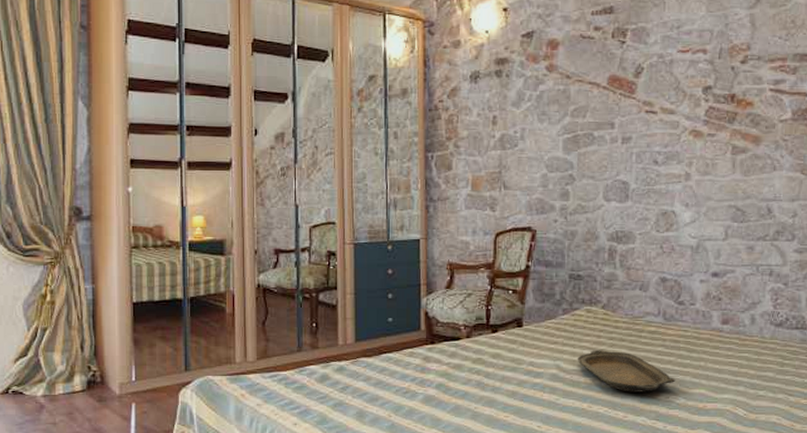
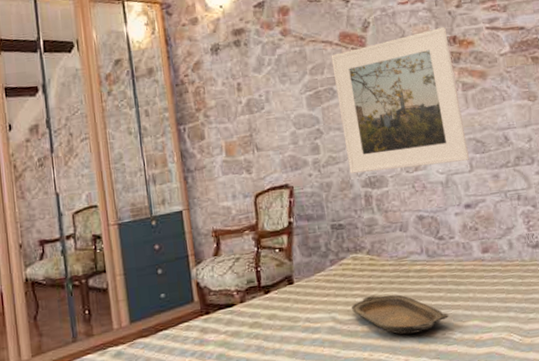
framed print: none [596,82,727,228] -> present [331,26,469,174]

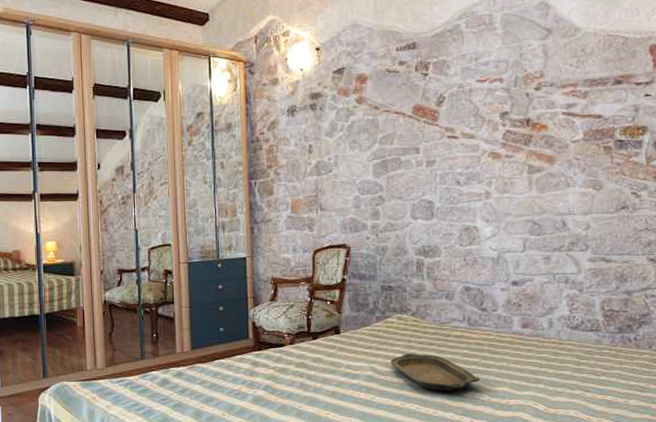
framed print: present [331,26,469,174] -> none [402,108,524,242]

